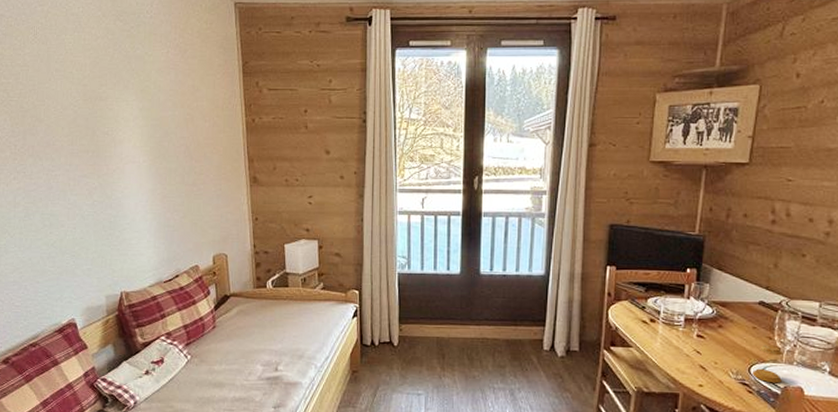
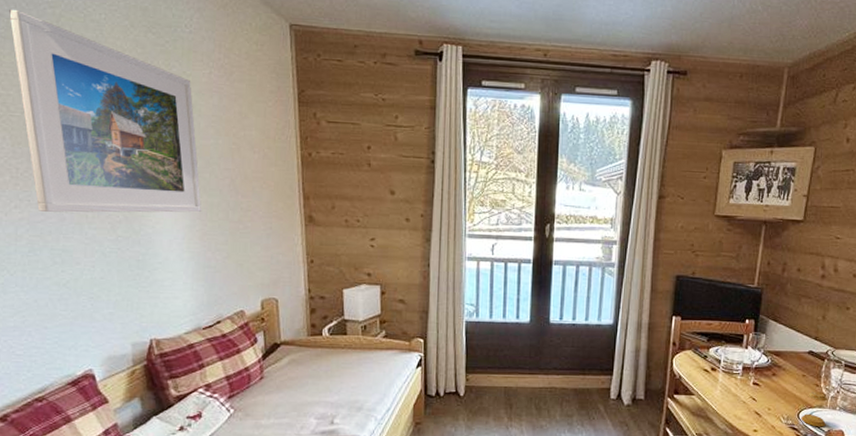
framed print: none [9,9,162,182] -> present [9,9,201,213]

